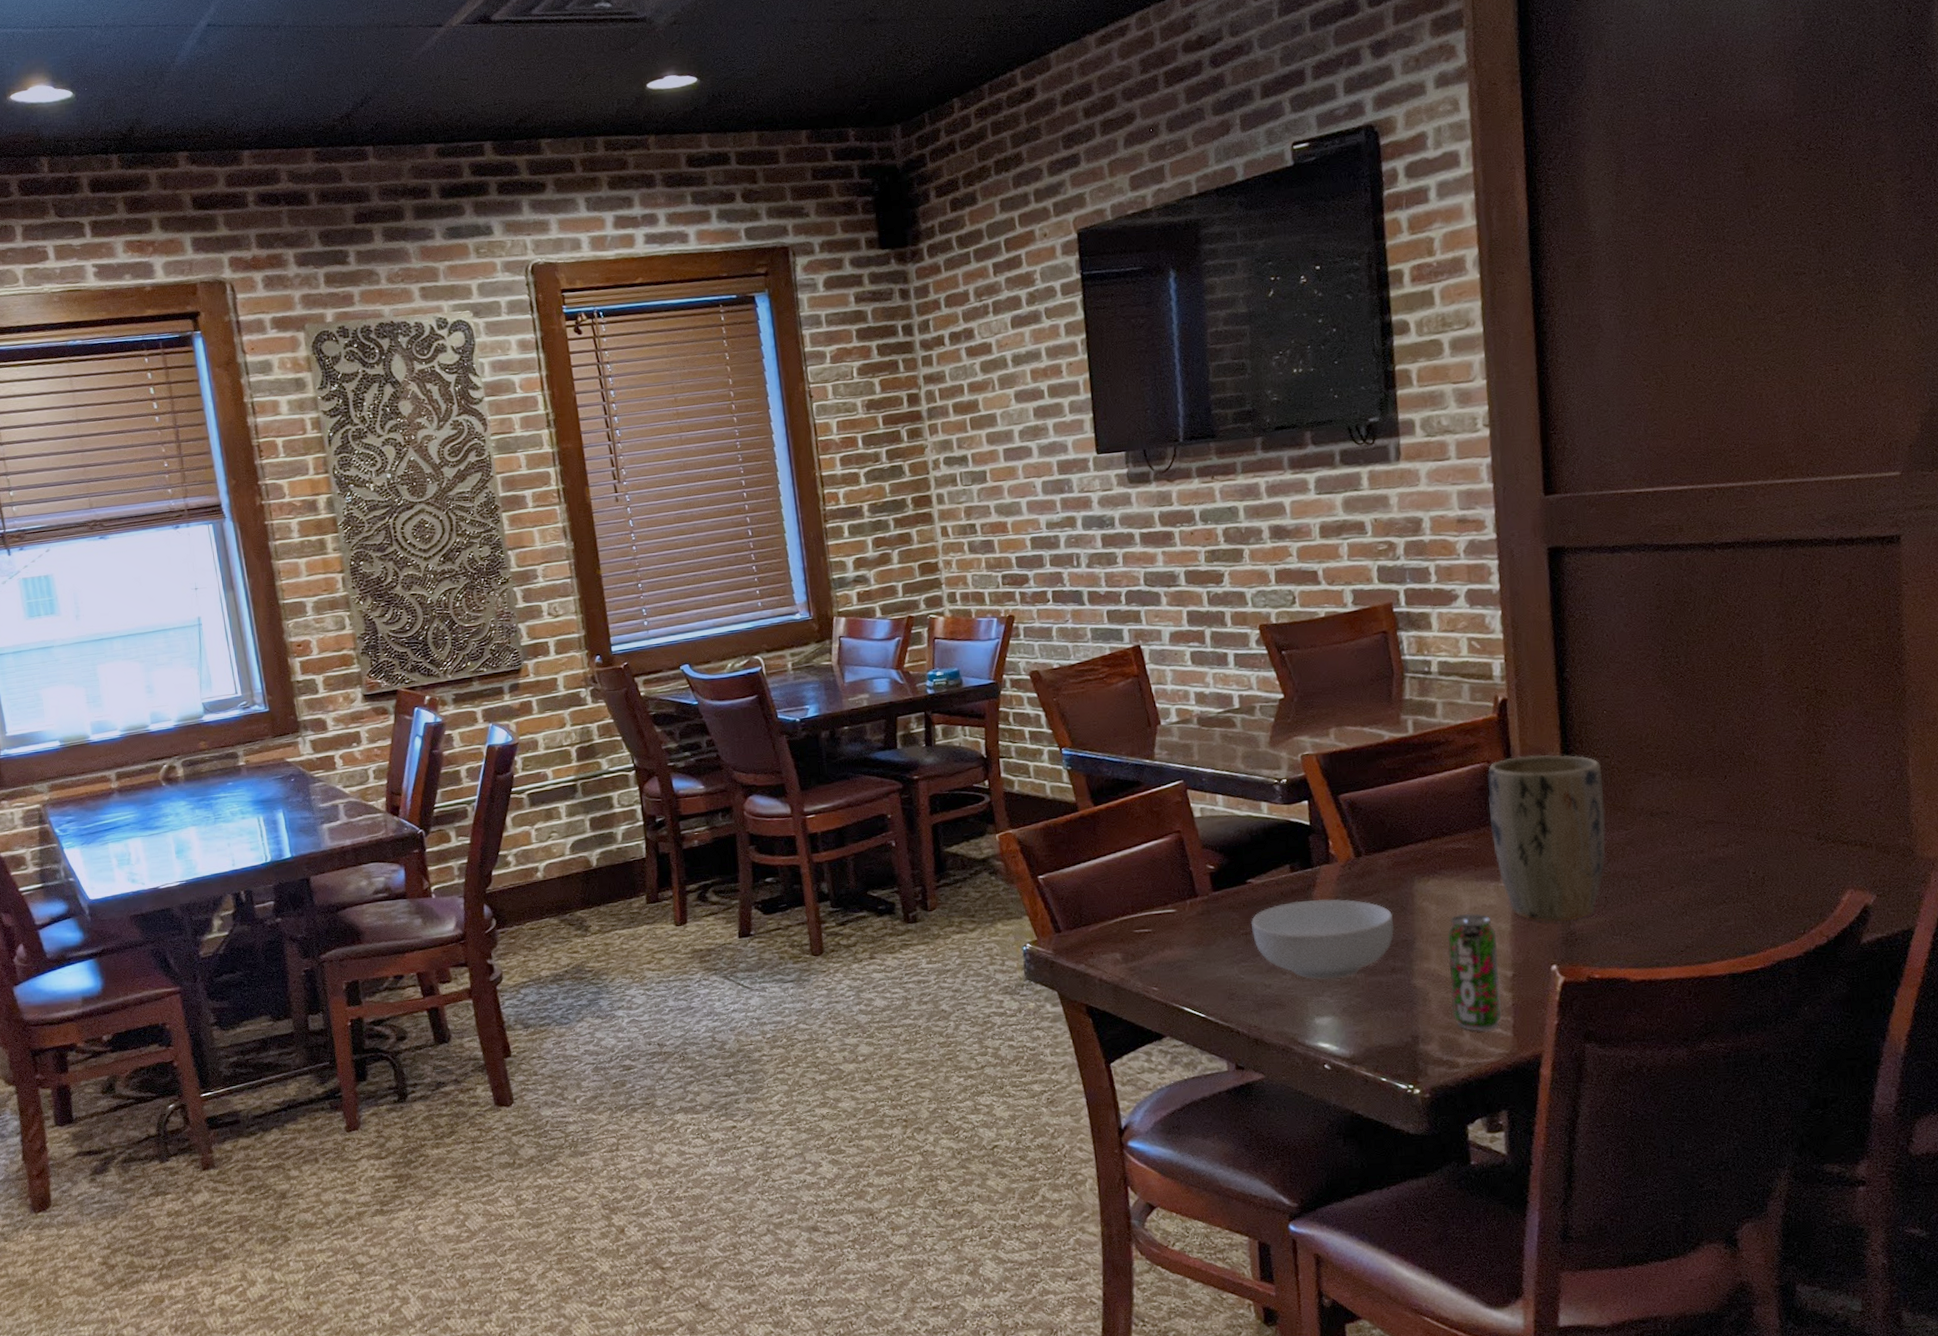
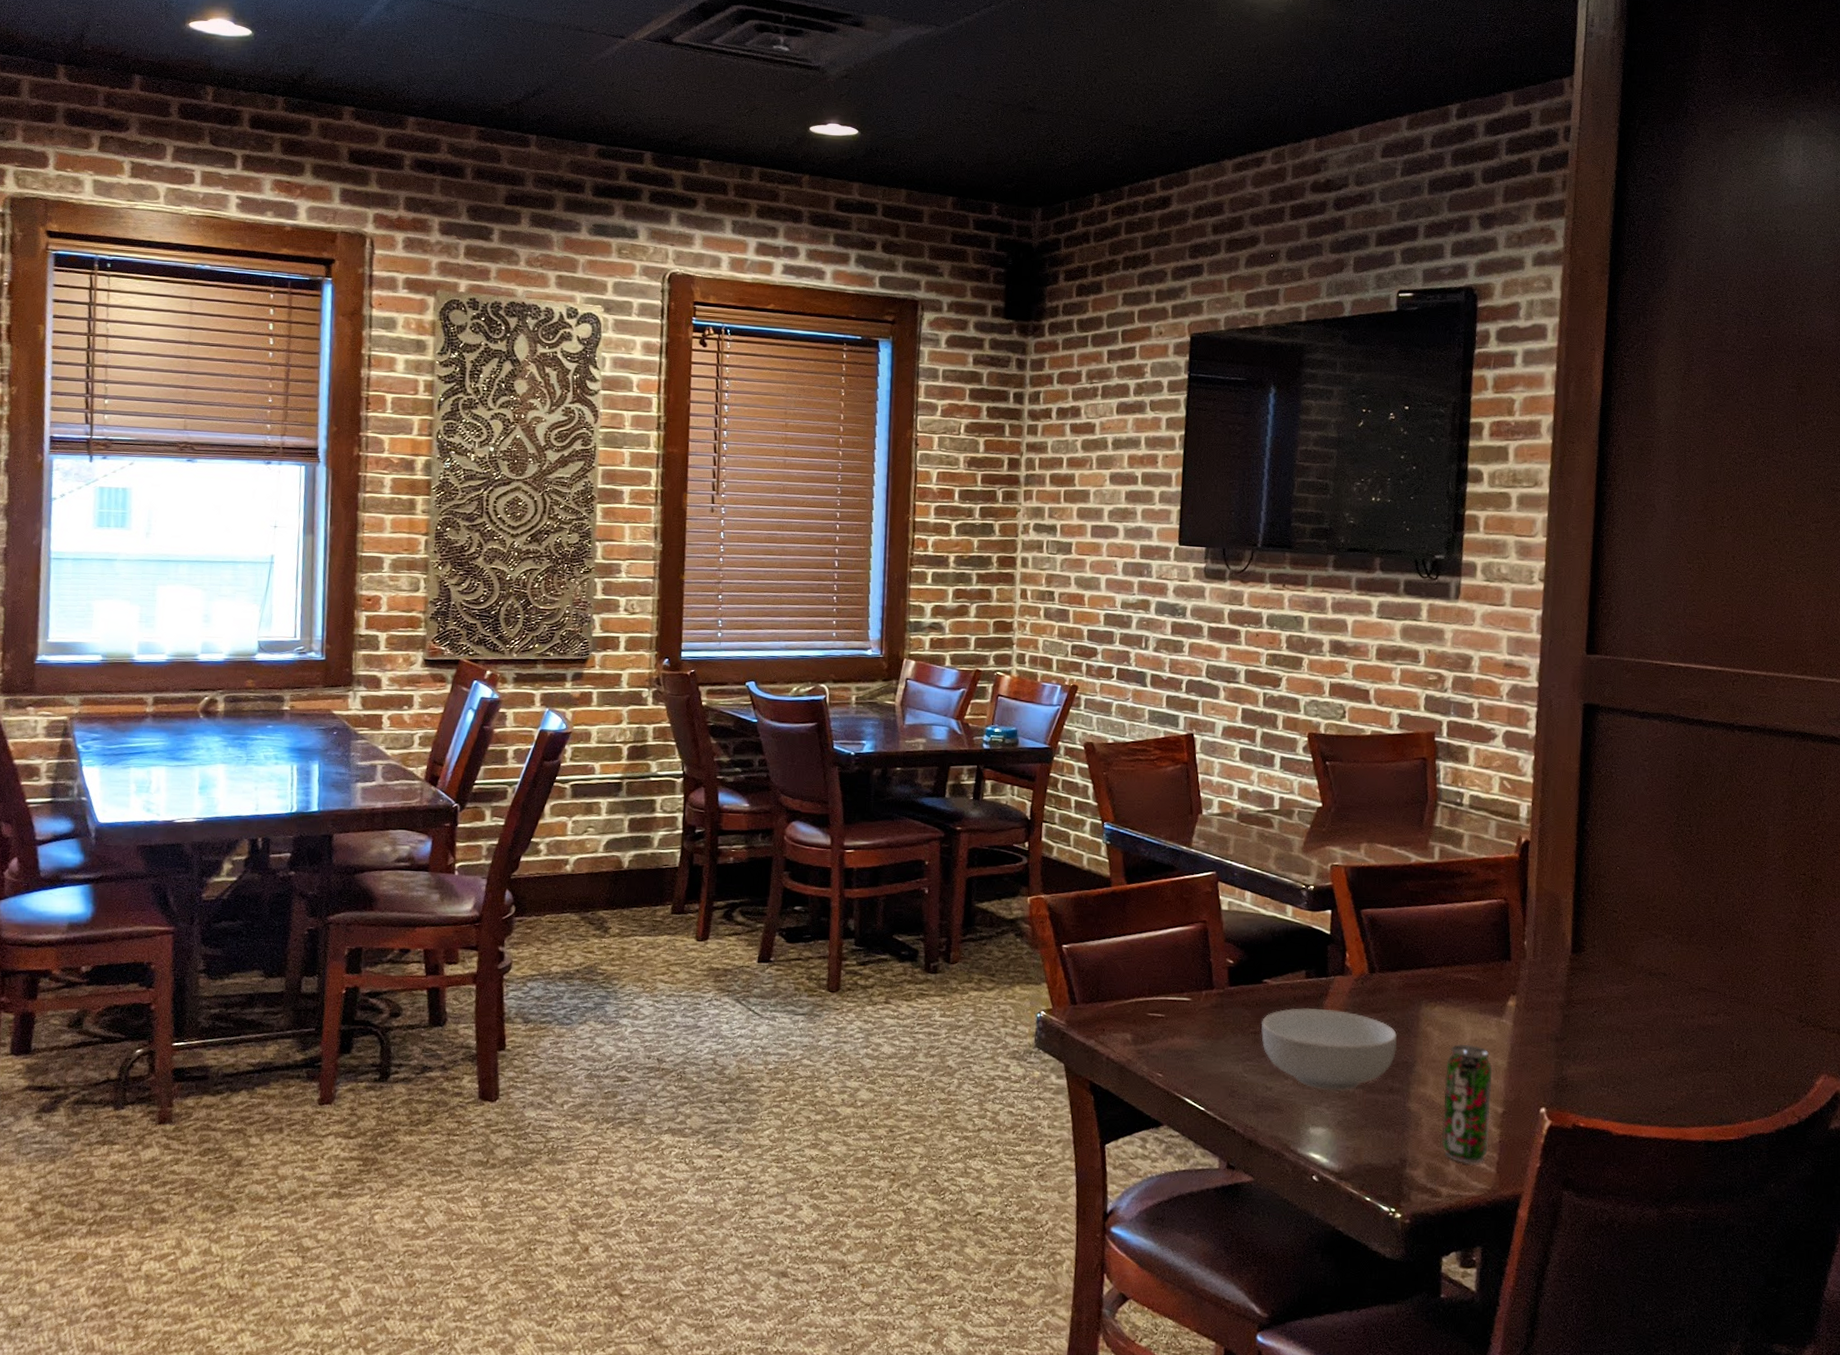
plant pot: present [1487,754,1606,922] -> none [1500,898,1608,1067]

